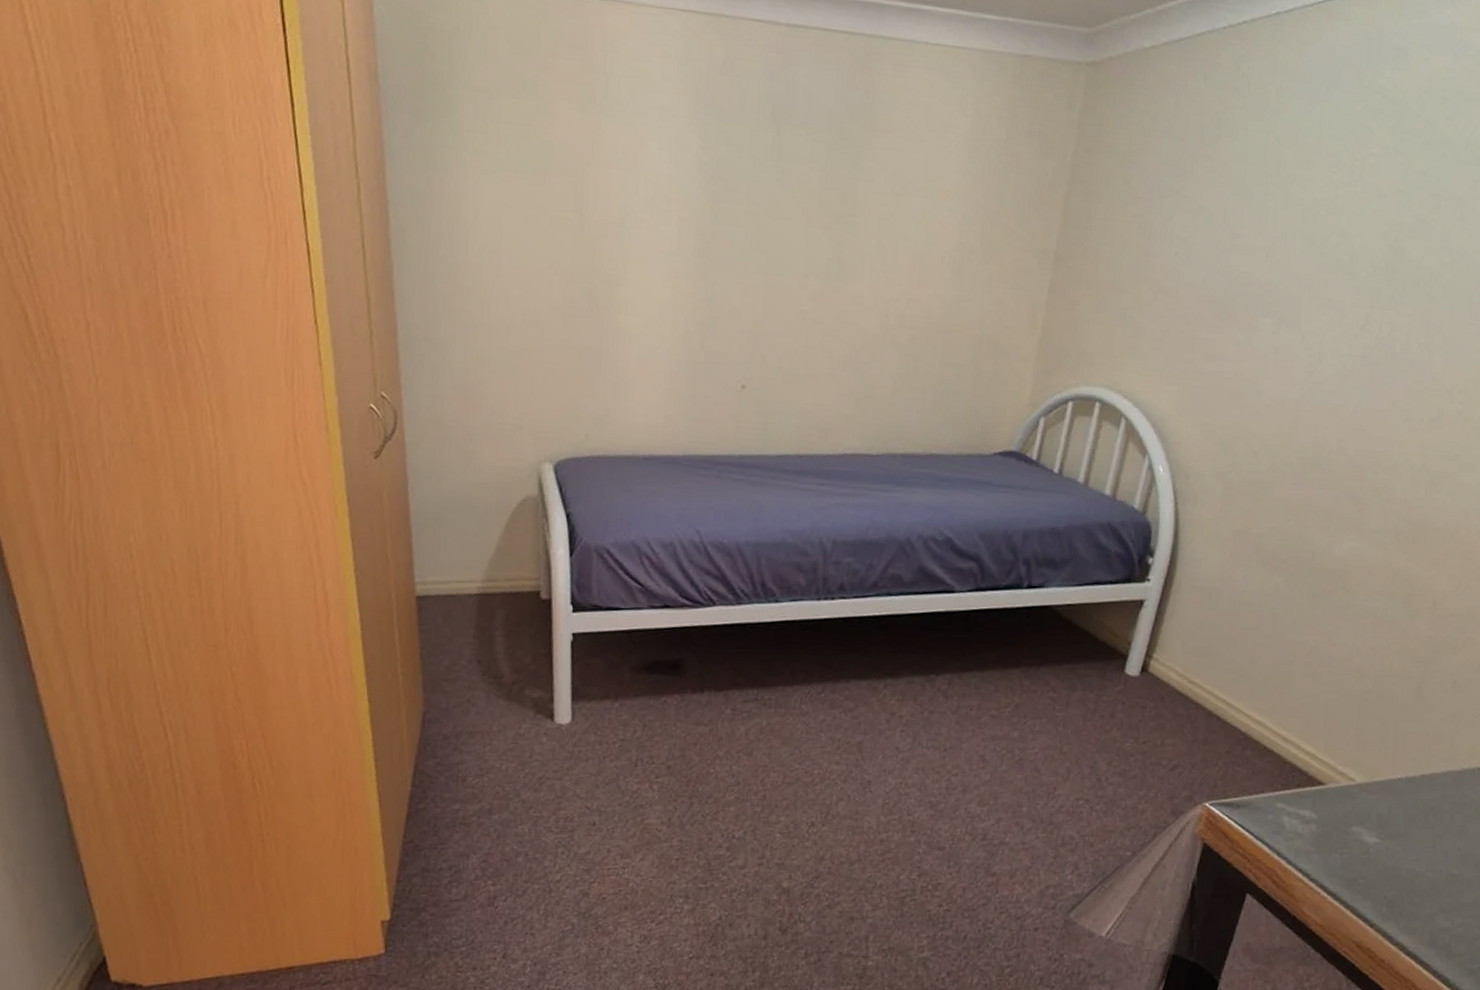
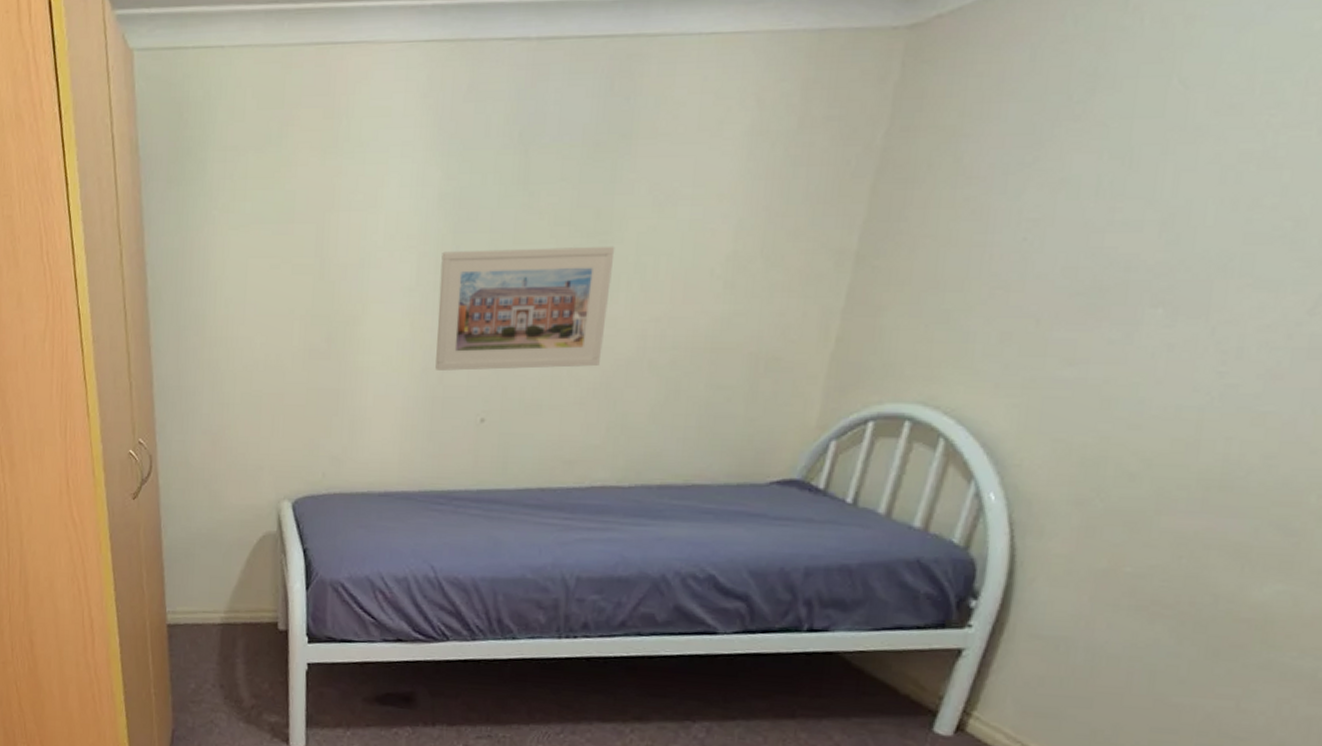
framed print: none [697,218,860,340] -> present [435,246,615,371]

